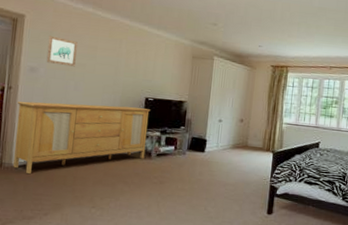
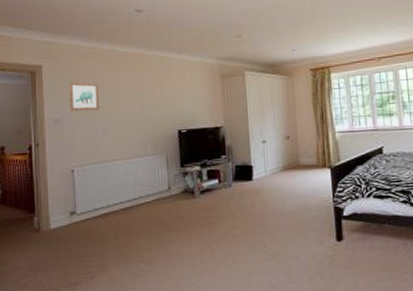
sideboard: present [13,101,151,174] -> none [47,142,188,236]

